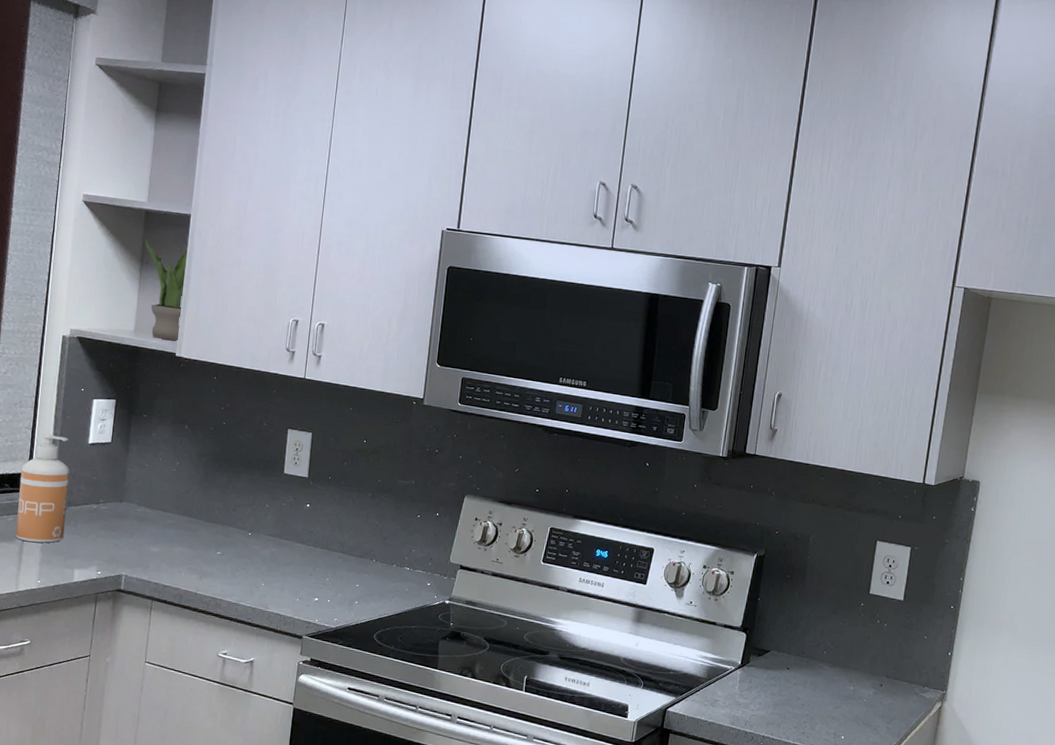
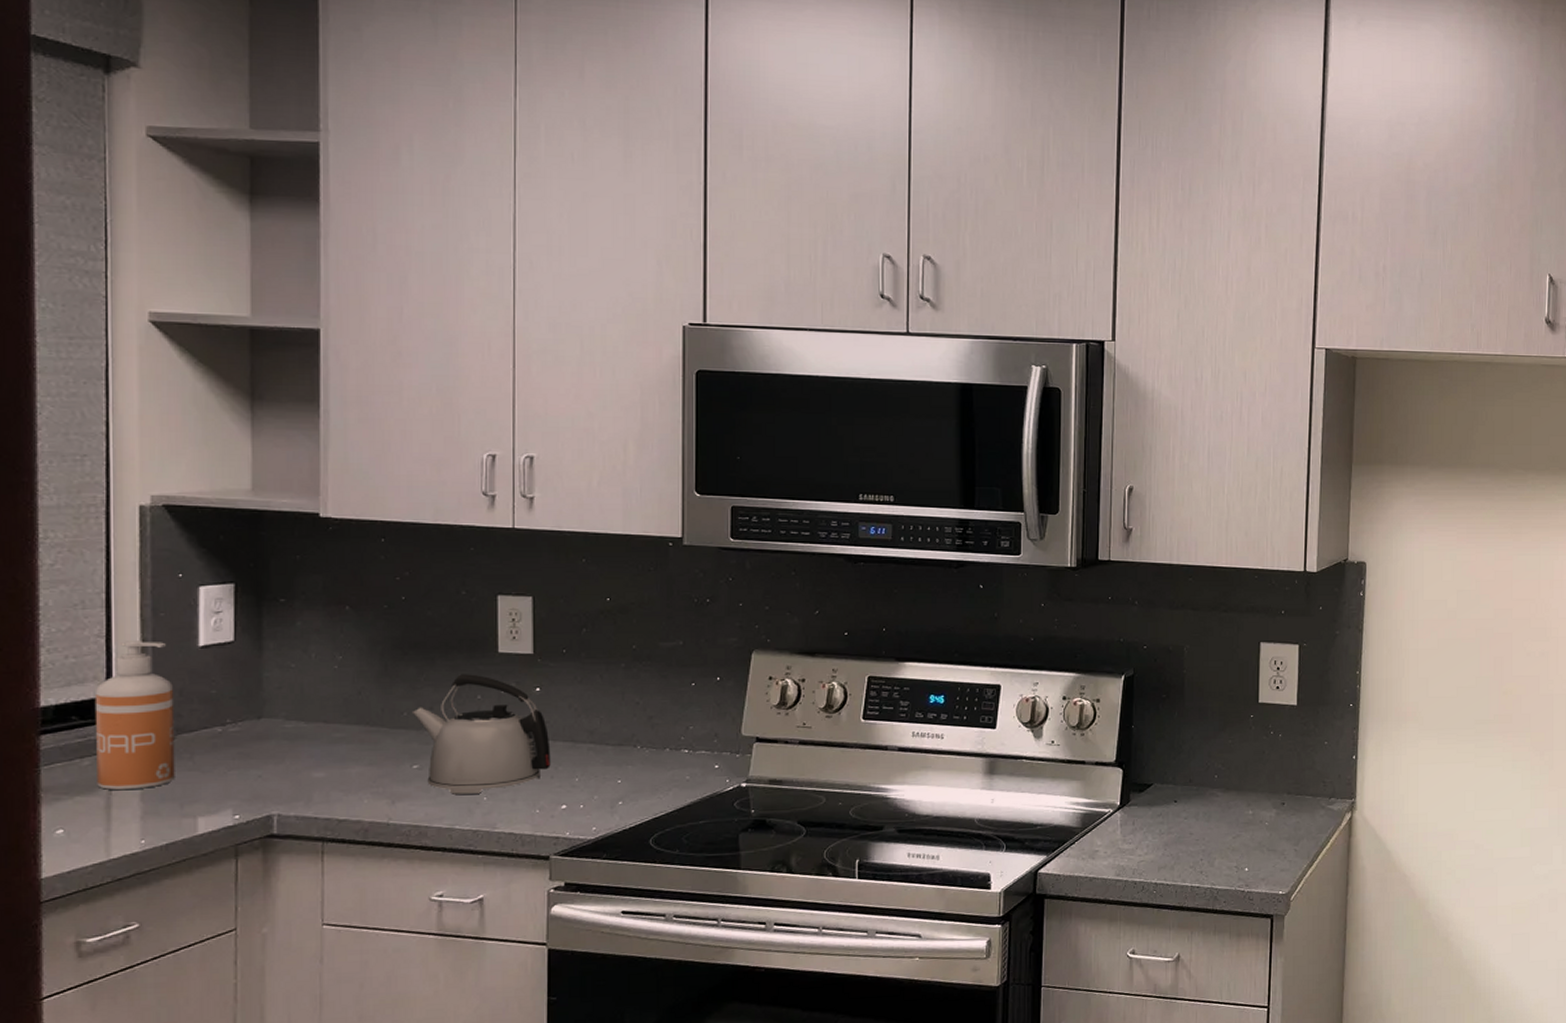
potted plant: present [143,233,187,341] -> none [250,358,320,496]
kettle: none [220,486,312,580] -> present [411,674,551,794]

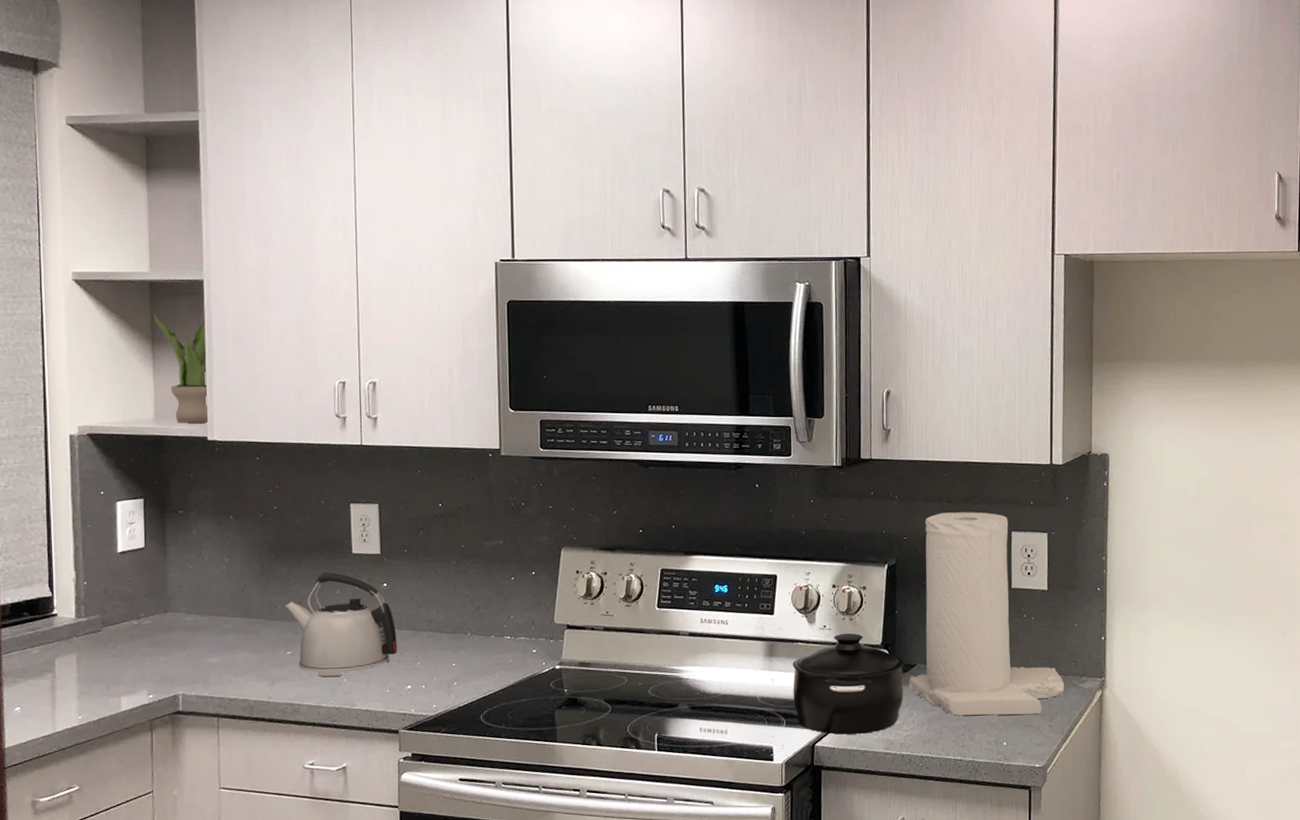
soap dispenser: present [94,641,175,791] -> none [40,548,103,675]
potted plant: none [250,358,320,496] -> present [150,307,208,423]
saucepan: none [1015,749,1140,860] -> present [792,633,905,735]
paper towel: none [1143,620,1313,840] -> present [908,512,1065,716]

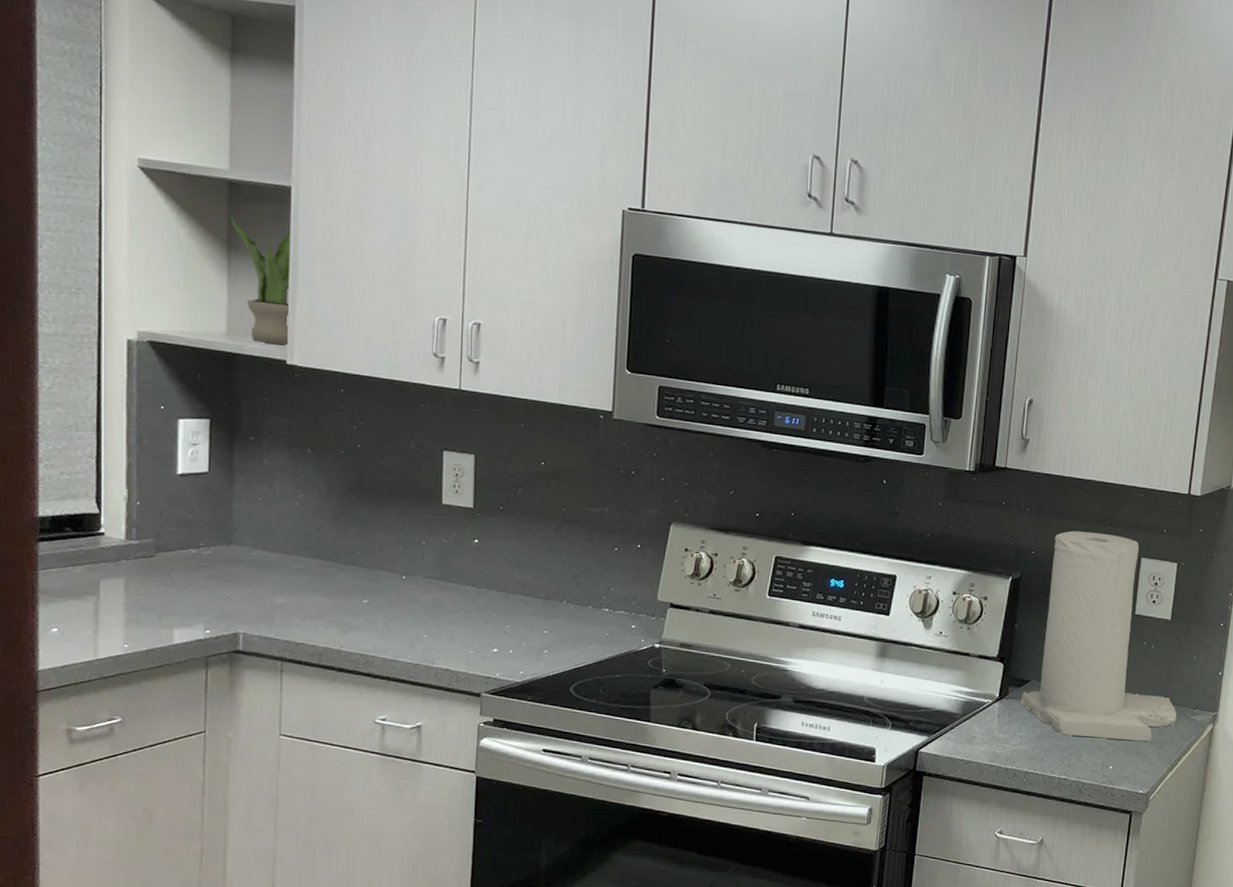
kettle: present [284,572,397,677] -> none [363,520,486,631]
saucepan: present [792,633,905,735] -> none [901,641,1019,744]

